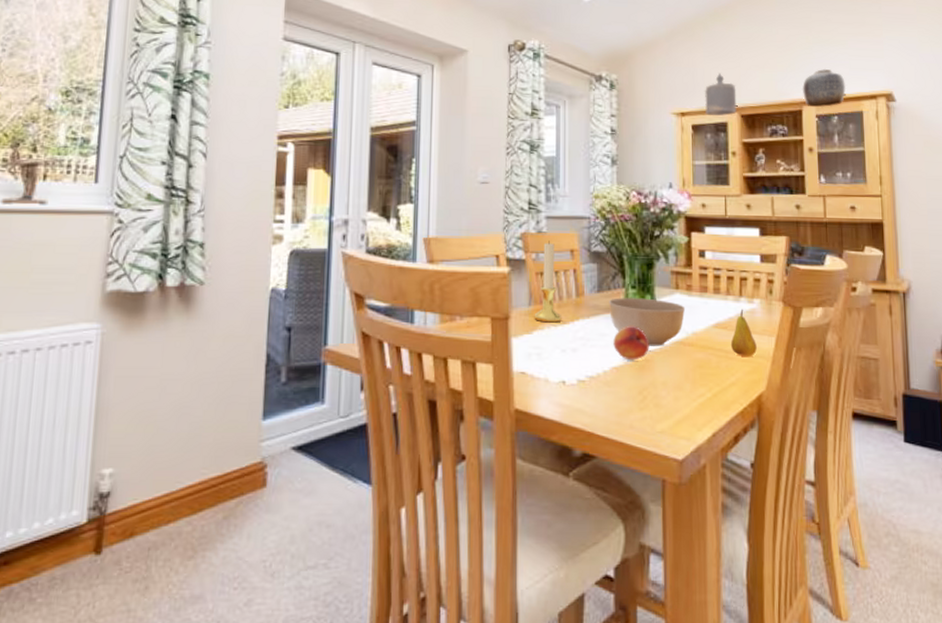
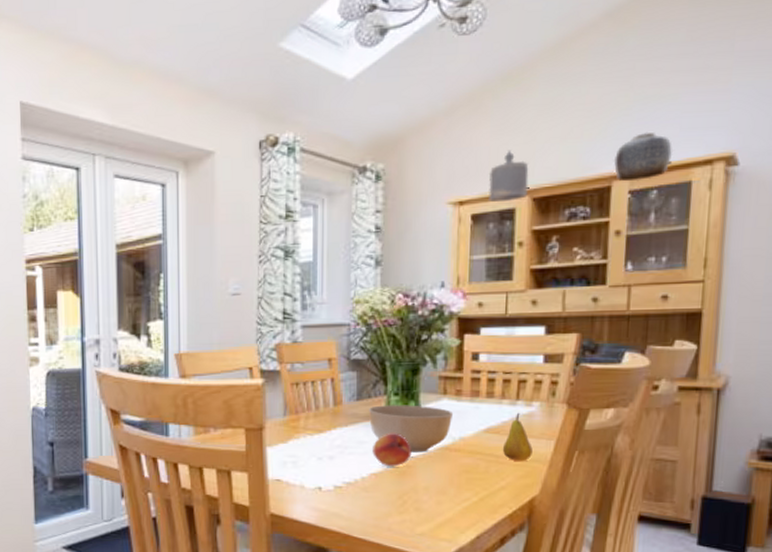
candle holder: present [534,241,562,323] -> none [289,350,318,432]

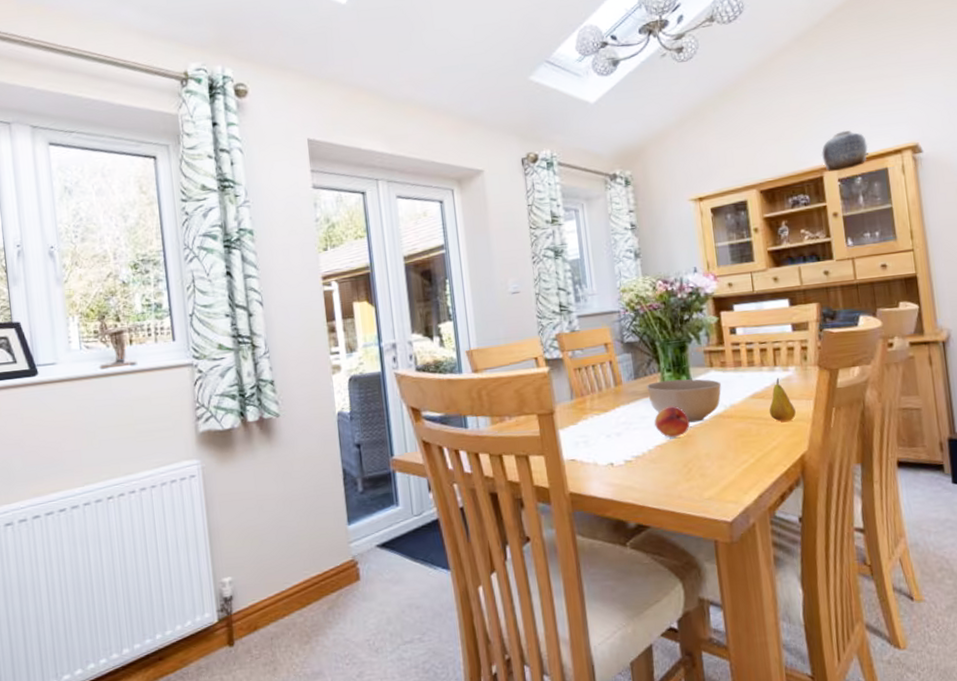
decorative jar: present [489,150,529,203] -> none [720,152,755,197]

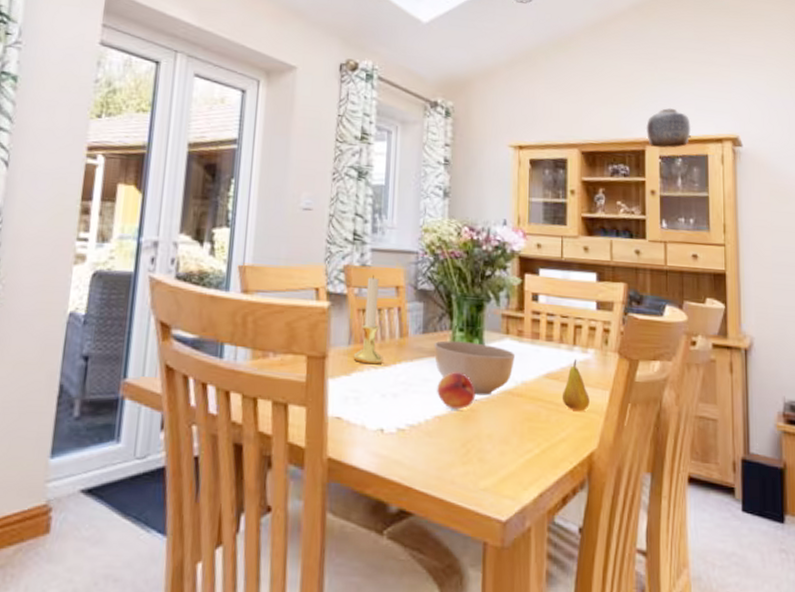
candle holder: none [577,338,604,413] -> present [353,275,383,365]

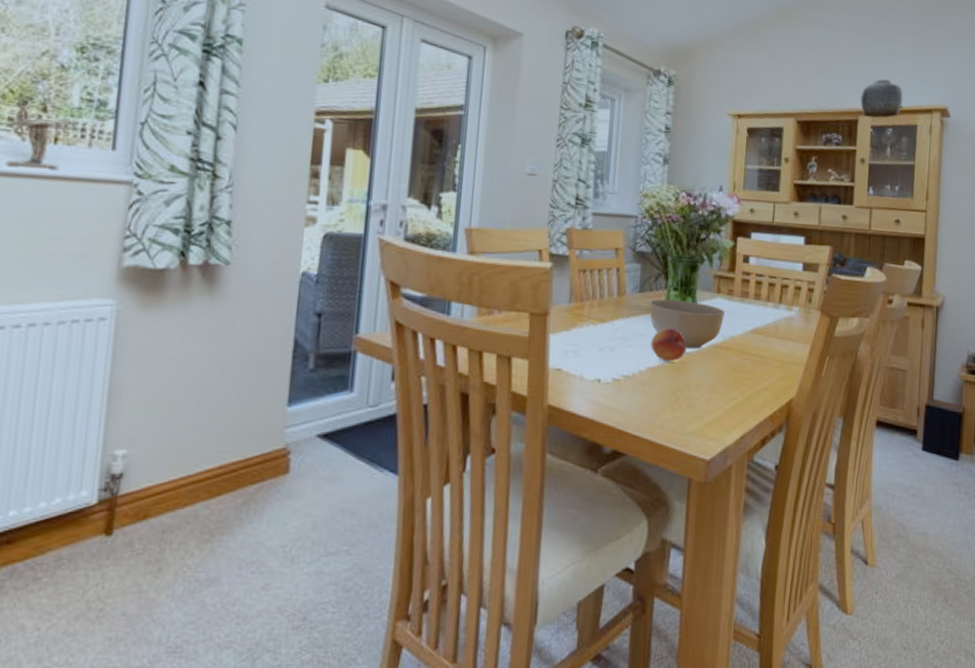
candle holder: present [353,275,383,365] -> none [573,238,602,321]
fruit: present [561,358,590,412] -> none [766,315,792,364]

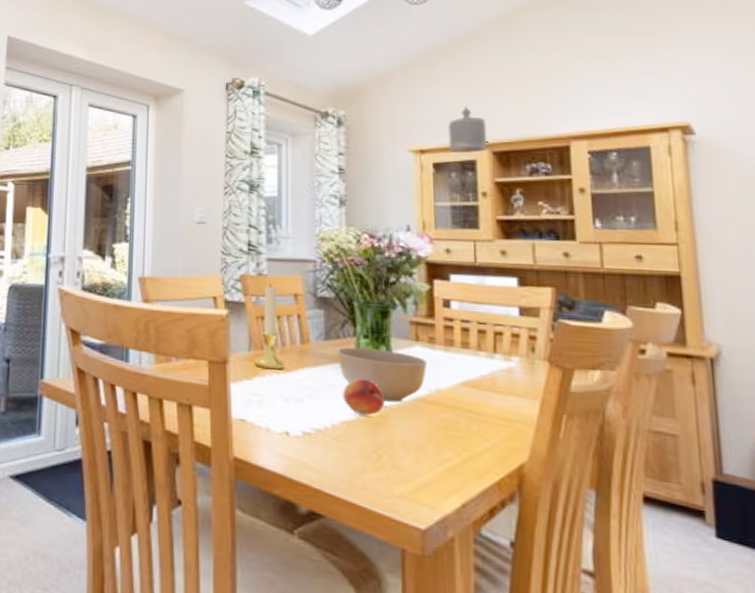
candle holder: none [573,238,602,321] -> present [254,284,285,370]
decorative jar: none [762,75,795,121] -> present [448,106,488,154]
decorative jar: present [860,78,904,119] -> none [569,98,628,142]

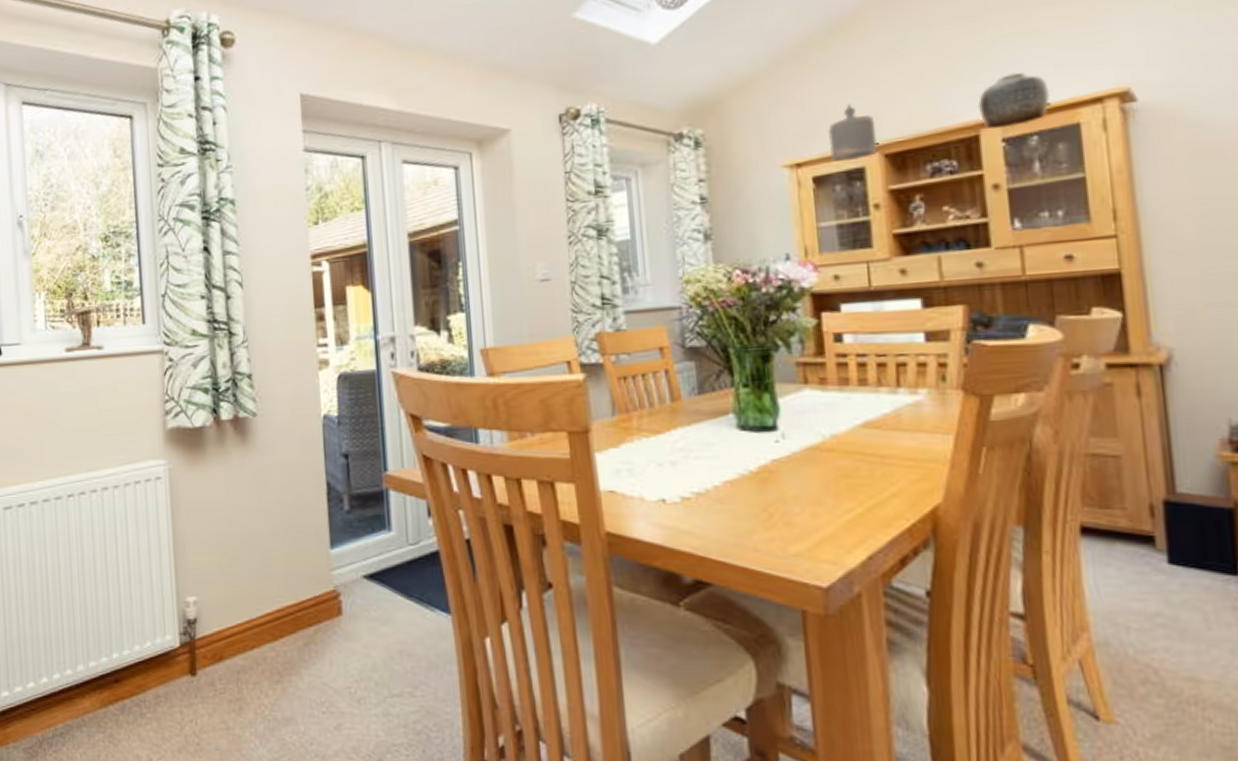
candle holder: present [254,284,285,370] -> none [619,339,655,434]
bowl: present [337,347,428,403] -> none [713,397,820,455]
fruit: present [343,377,385,416] -> none [723,431,773,473]
decorative jar: none [569,98,628,142] -> present [977,72,1051,129]

